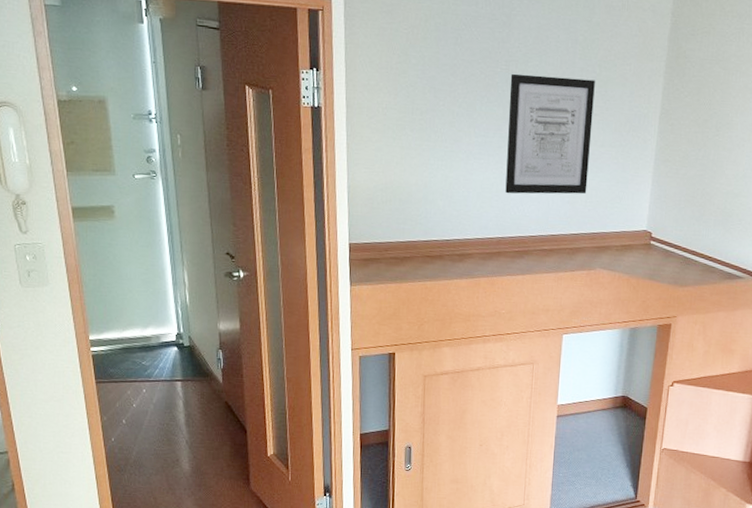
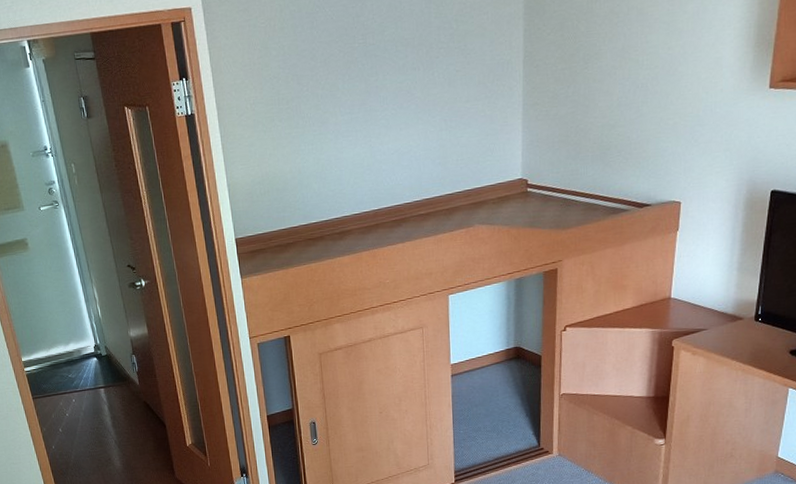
wall art: present [505,73,595,194] -> none [368,36,457,166]

